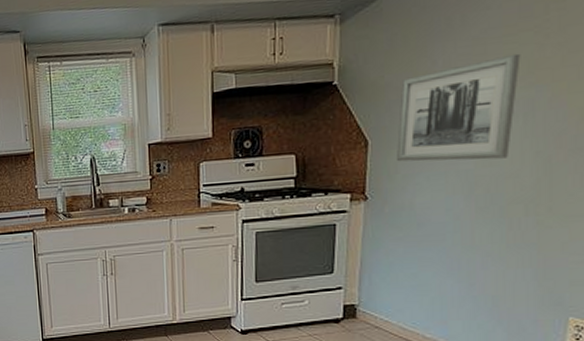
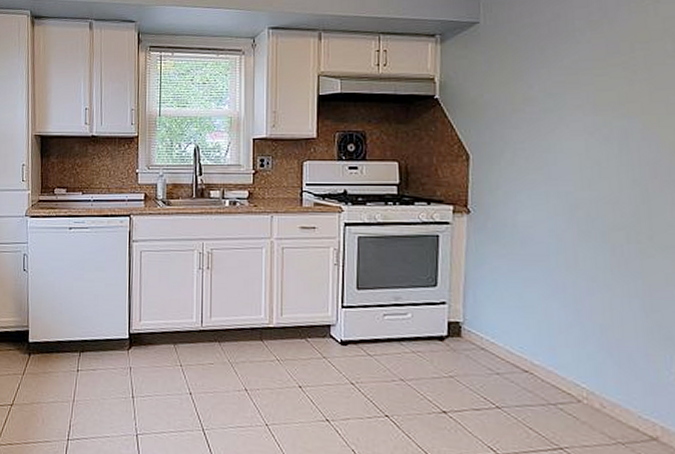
wall art: present [397,53,521,162] -> none [497,85,612,184]

